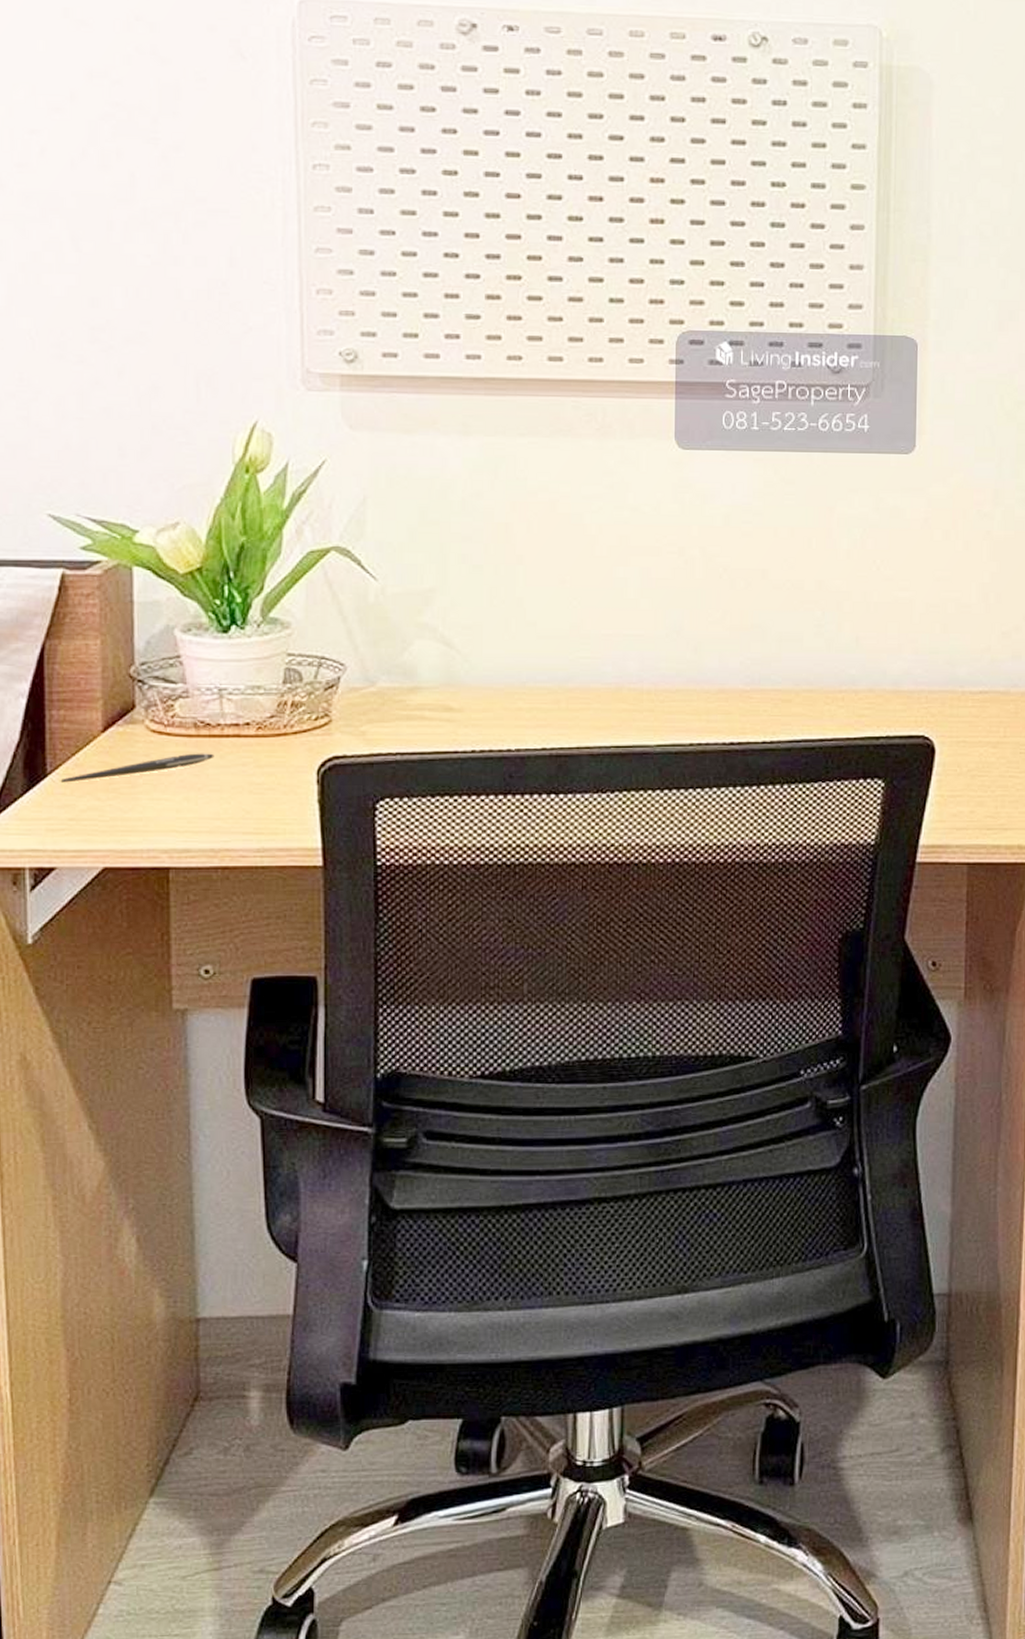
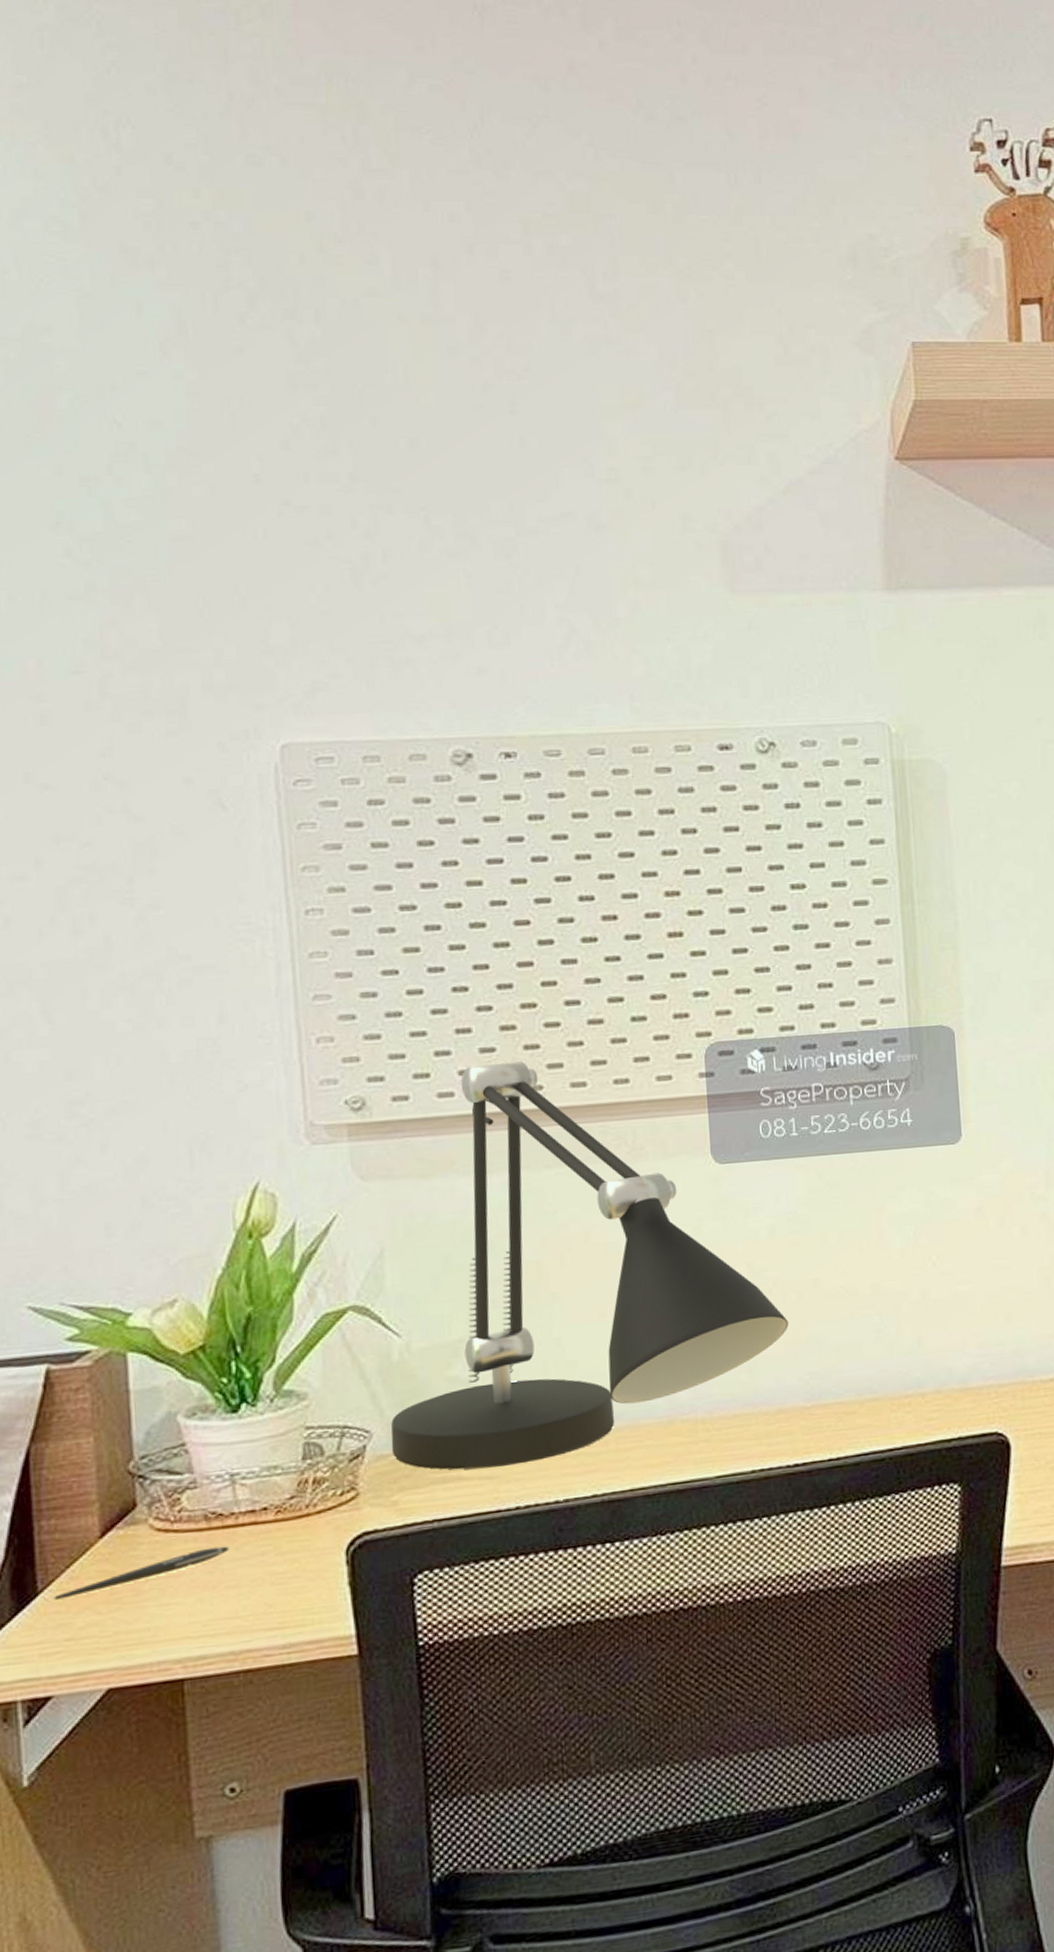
desk lamp: none [363,330,735,711] -> present [391,1061,789,1470]

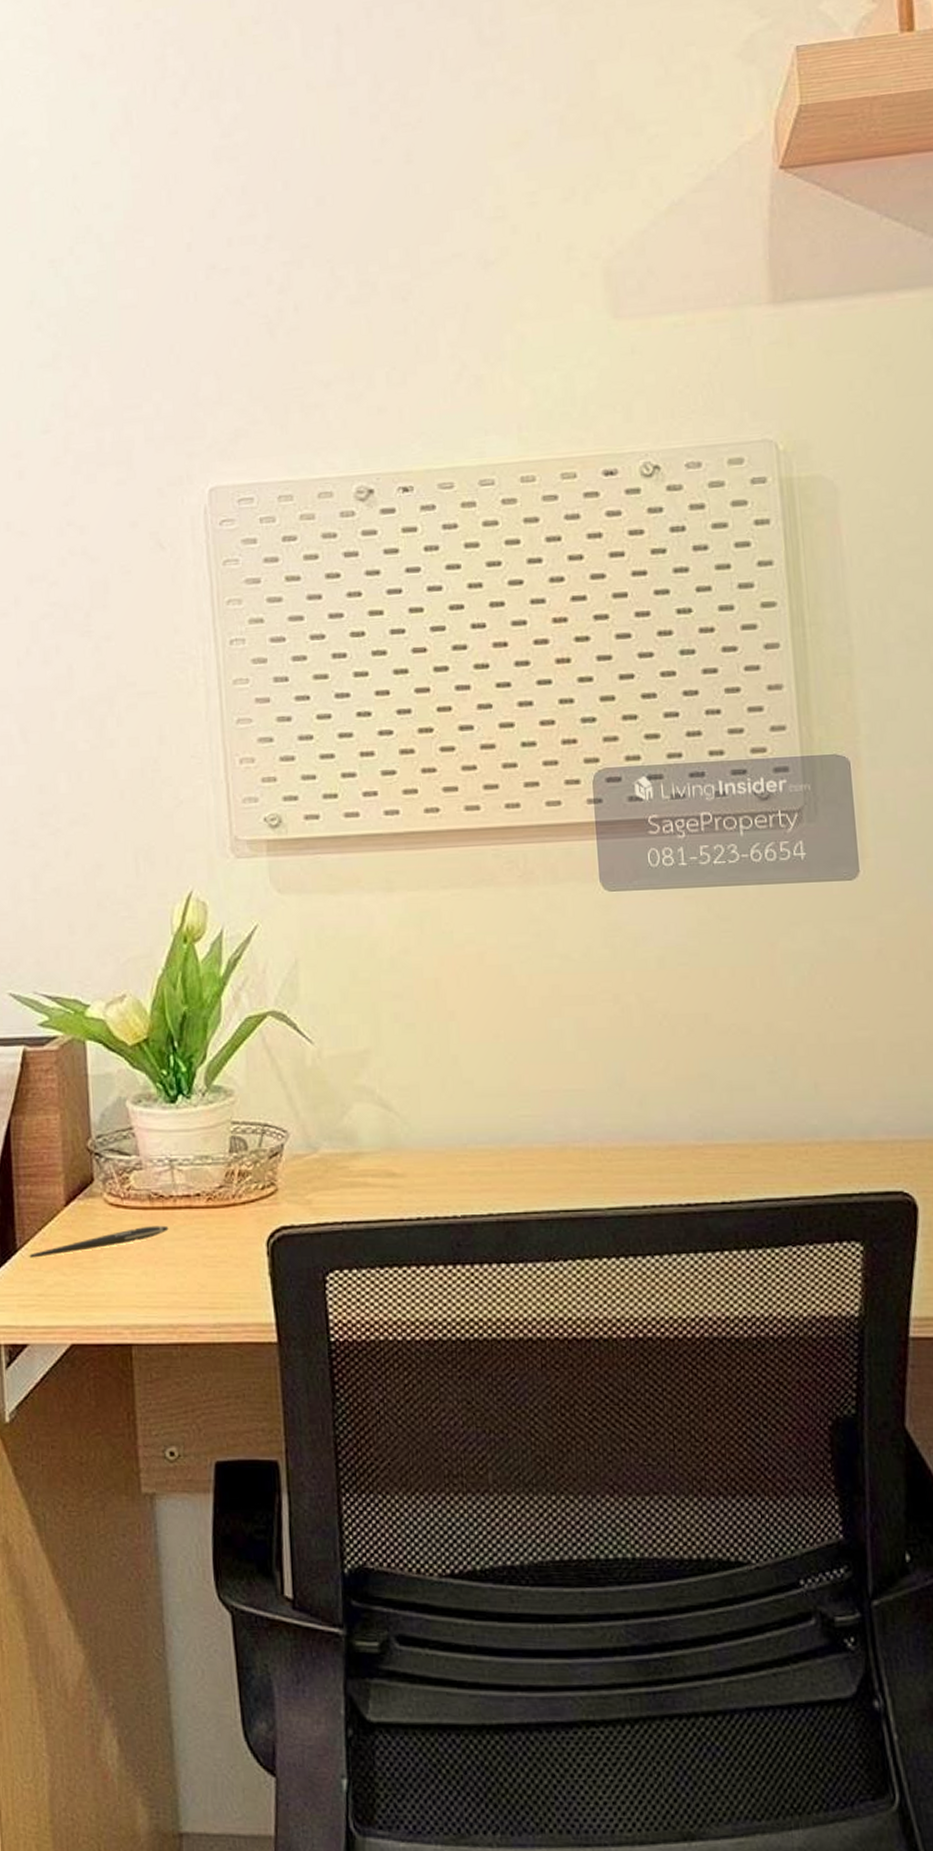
desk lamp: present [391,1061,789,1470] -> none [305,784,679,1177]

